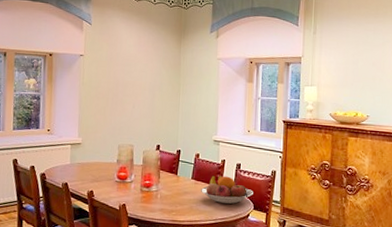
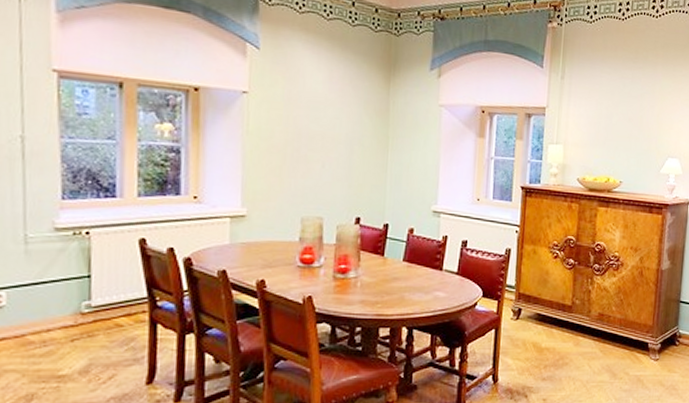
fruit bowl: present [201,175,253,204] -> none [415,256,483,292]

